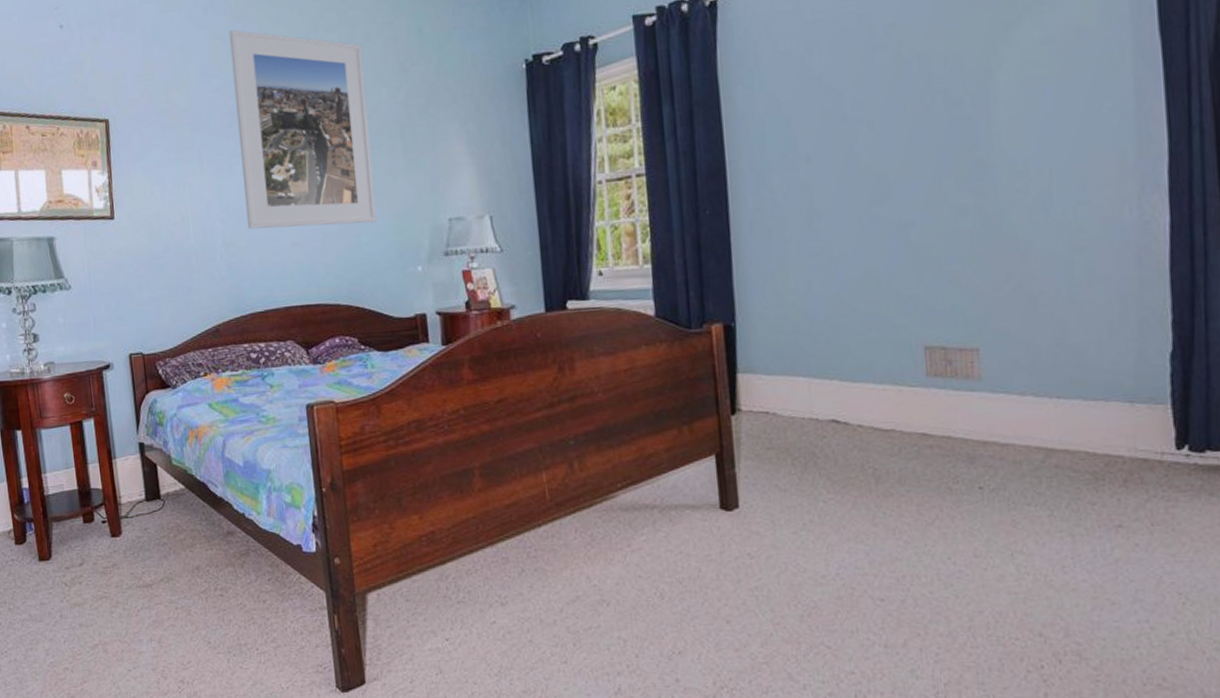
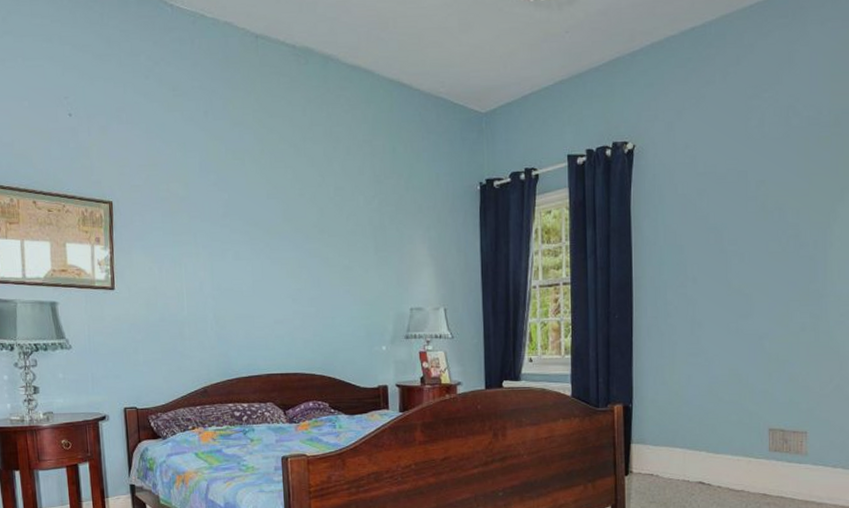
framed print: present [229,29,377,229] -> none [227,133,349,308]

